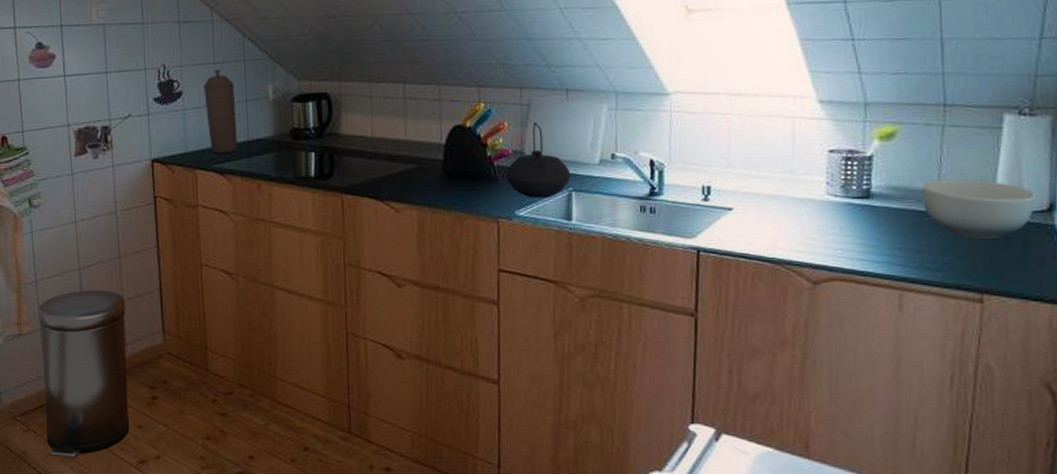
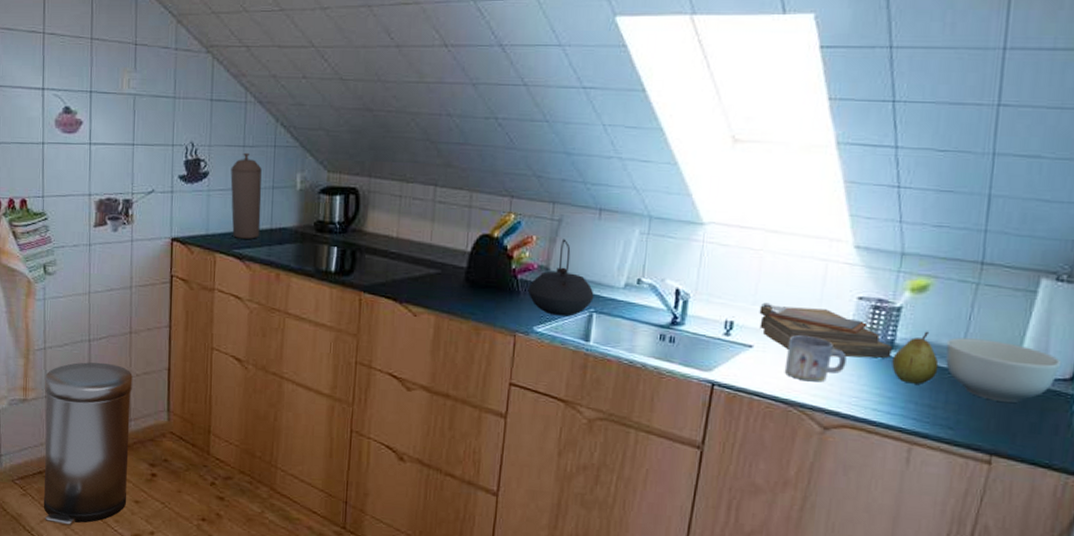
clipboard: none [734,164,869,210] -> present [759,302,892,358]
mug: none [766,193,826,238] -> present [784,335,847,383]
fruit: none [871,177,917,230] -> present [892,331,939,384]

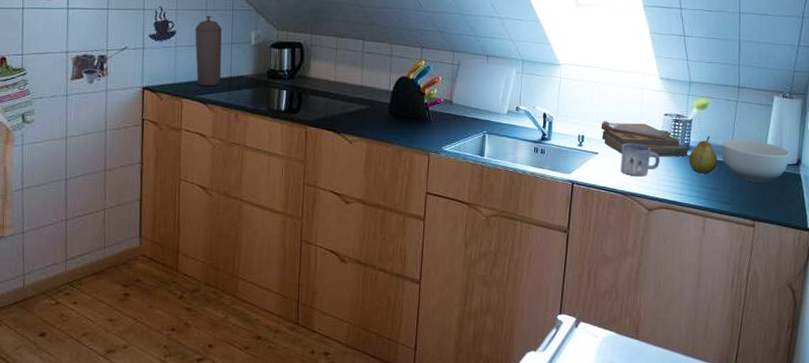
pedal bin: present [43,362,133,525] -> none [19,198,107,349]
teapot: present [527,239,594,317] -> none [437,78,486,138]

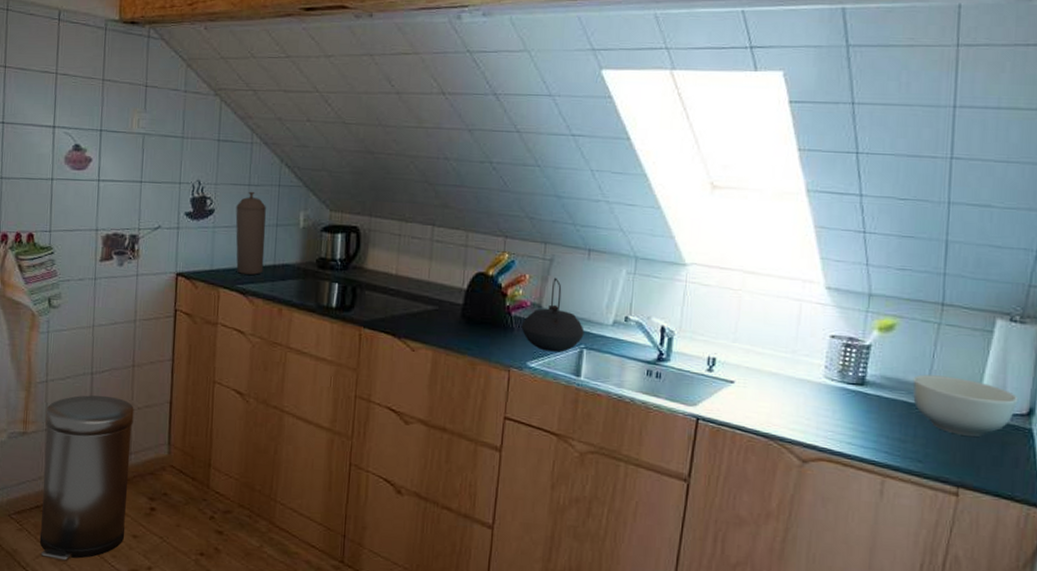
pedal bin: none [19,198,107,349] -> present [39,395,134,561]
teapot: none [437,78,486,138] -> present [521,277,584,352]
clipboard: present [601,120,688,157] -> none [739,340,863,394]
mug: present [620,143,660,177] -> none [764,371,822,417]
fruit: present [689,136,718,174] -> none [864,368,907,419]

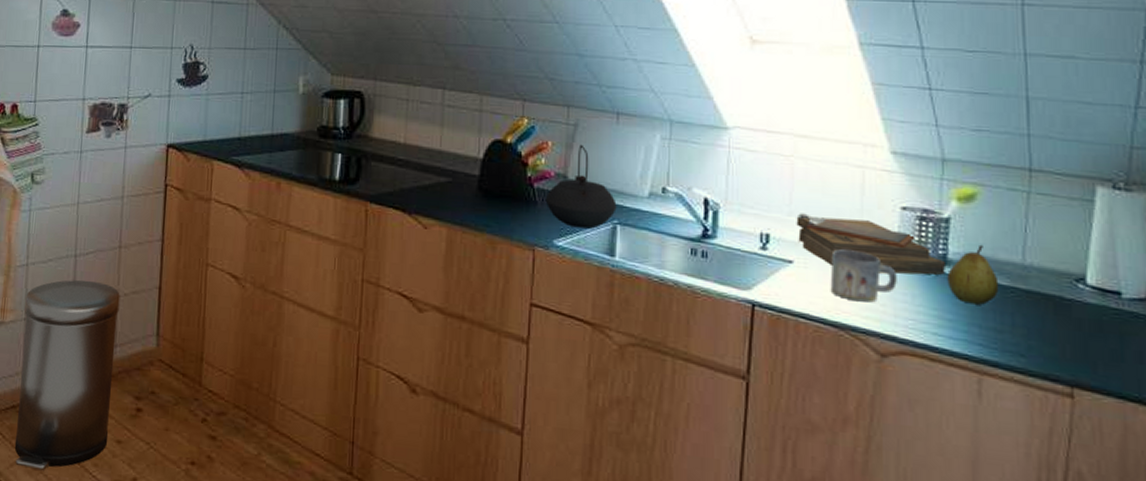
canister: present [235,191,266,275] -> none [230,55,263,146]
clipboard: none [739,340,863,394] -> present [796,213,945,275]
mug: none [764,371,822,417] -> present [830,249,897,303]
fruit: none [864,368,907,419] -> present [947,244,999,305]
bowl: present [912,374,1019,437] -> none [1004,252,1134,326]

